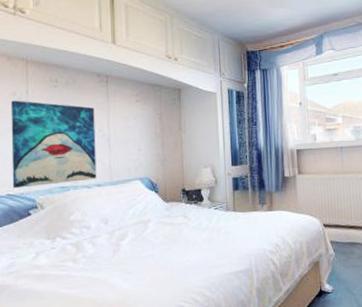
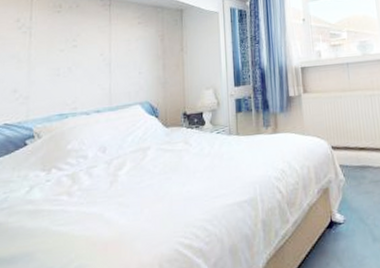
wall art: present [10,100,97,189] -> none [10,27,97,118]

